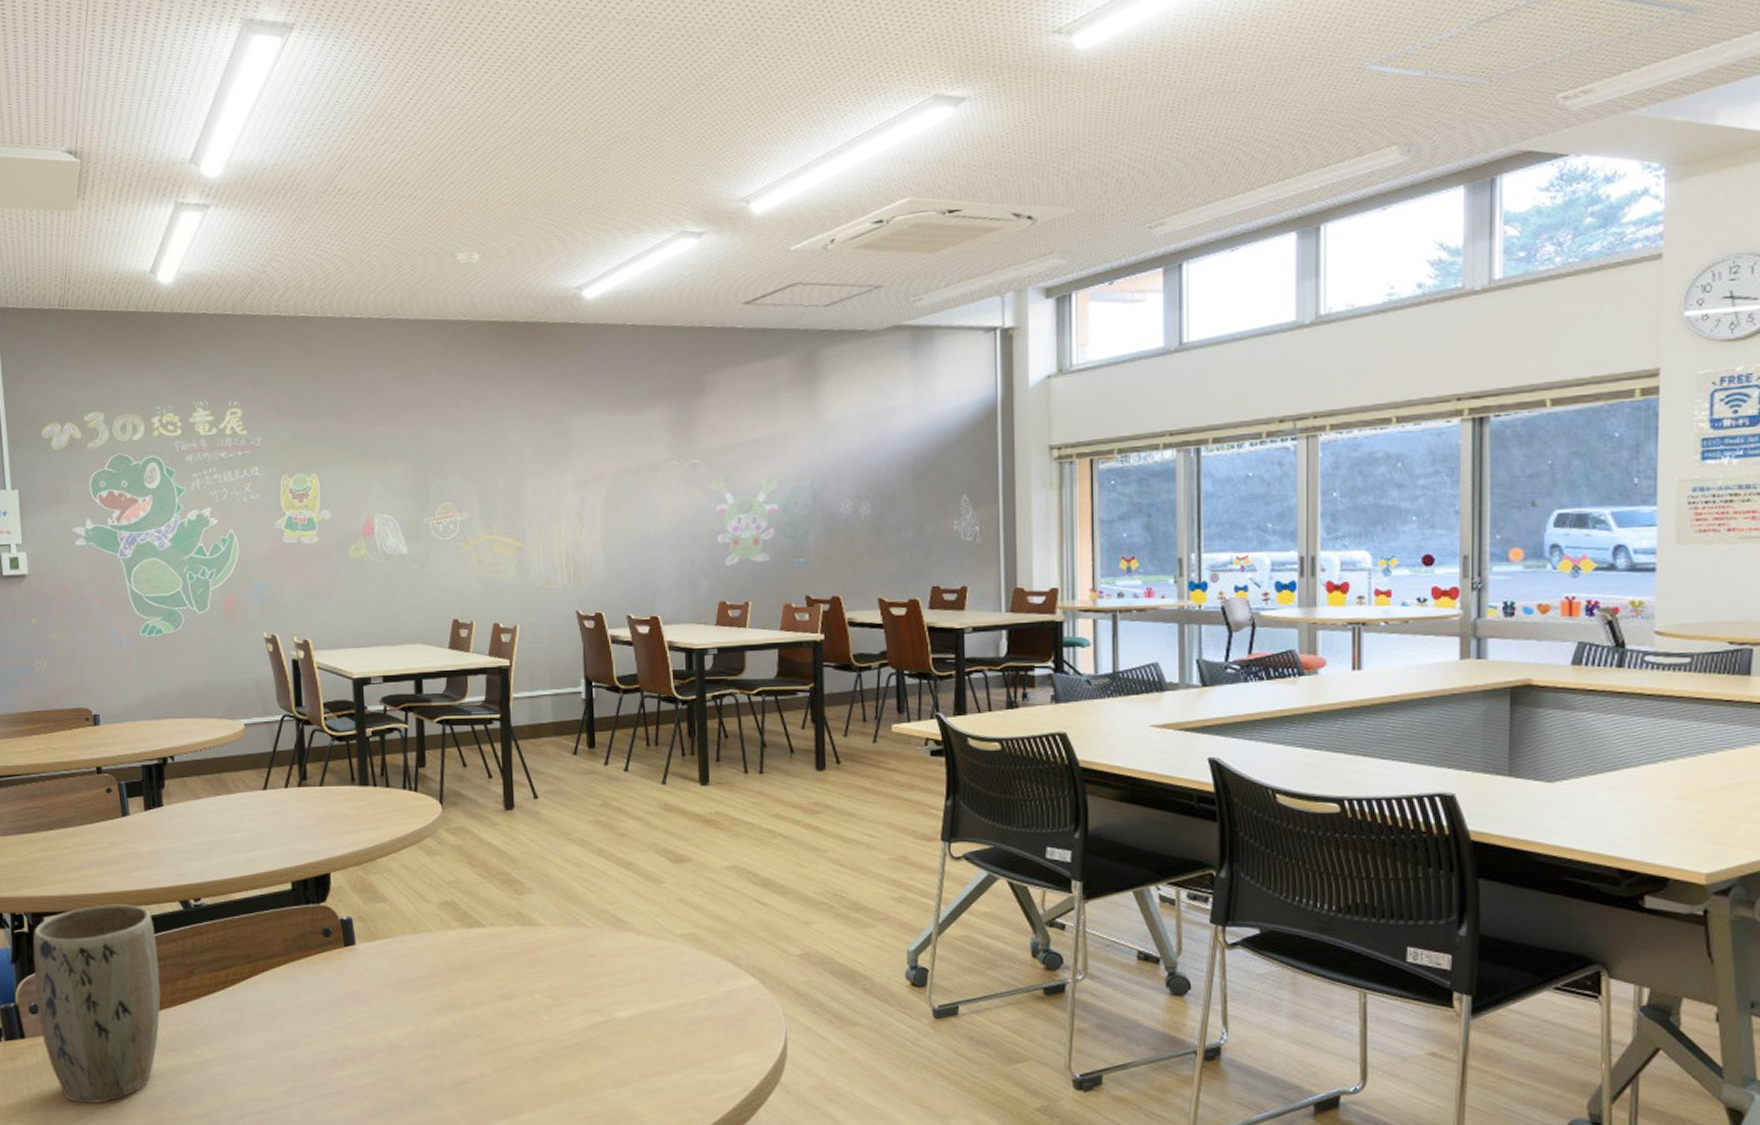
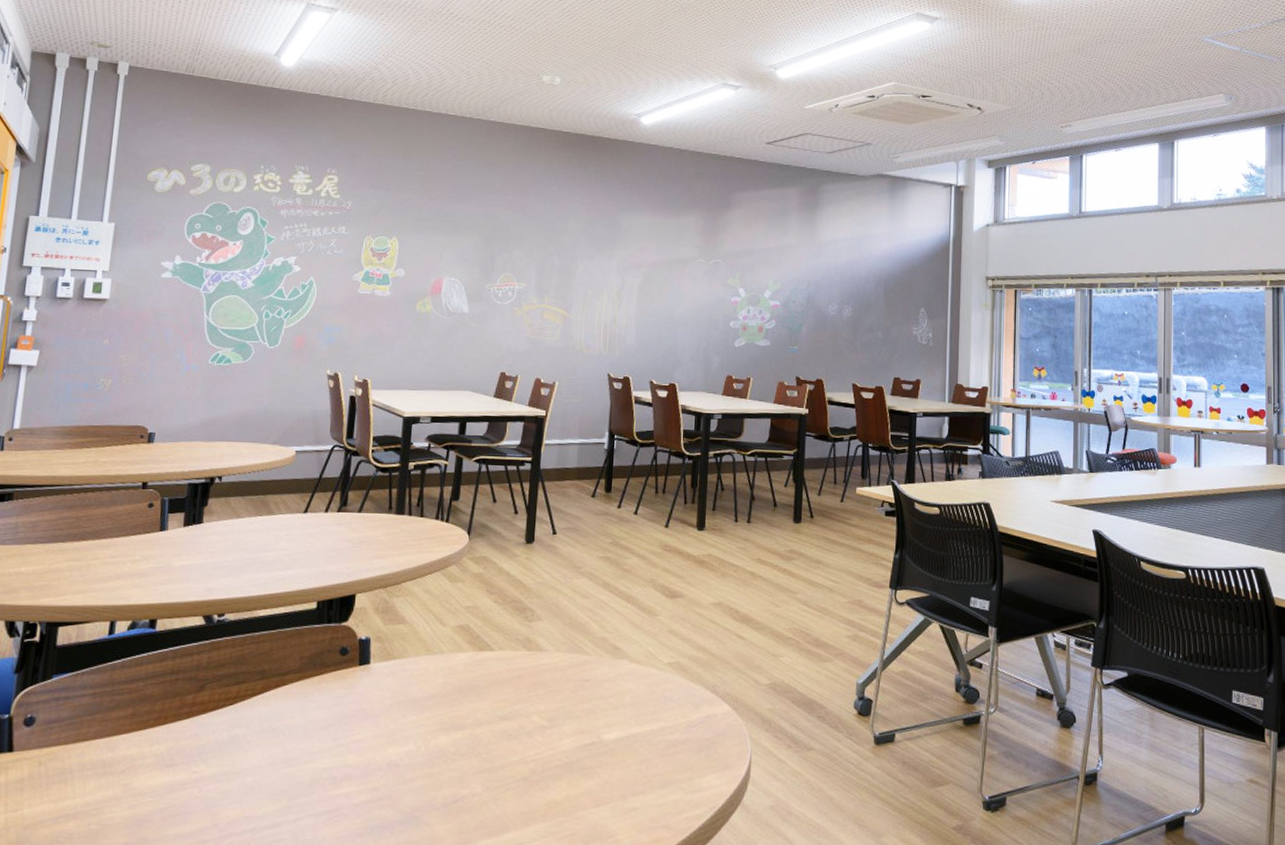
plant pot: present [32,904,161,1104] -> none [32,616,173,823]

